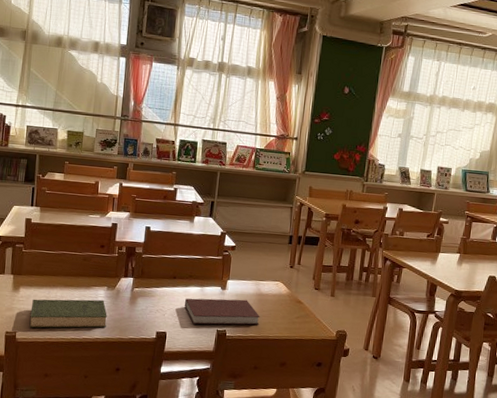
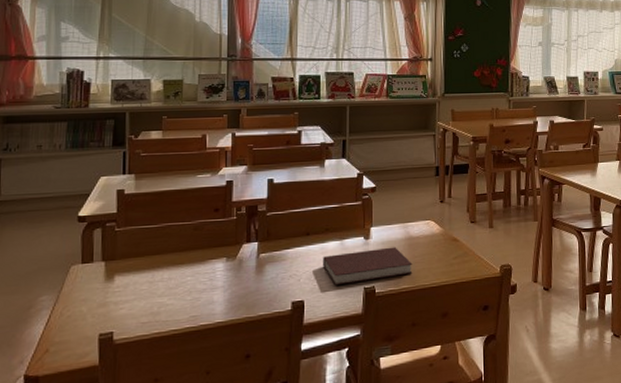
book: present [29,299,107,328] -> none [130,274,229,324]

